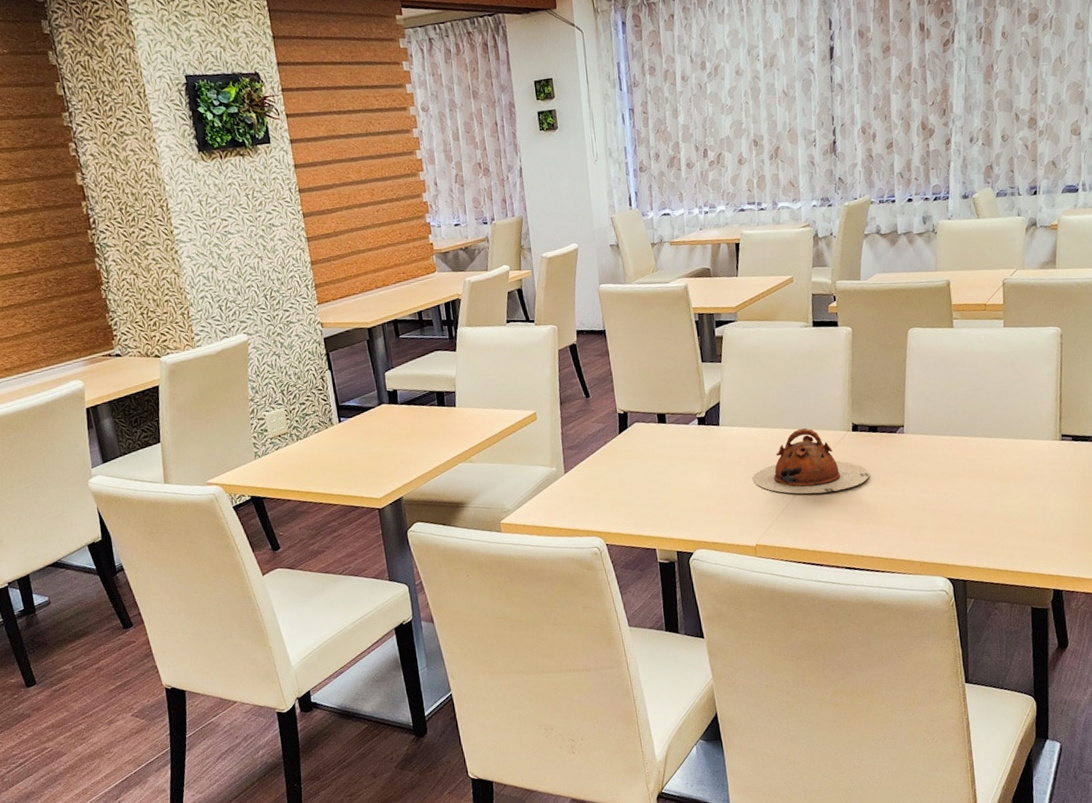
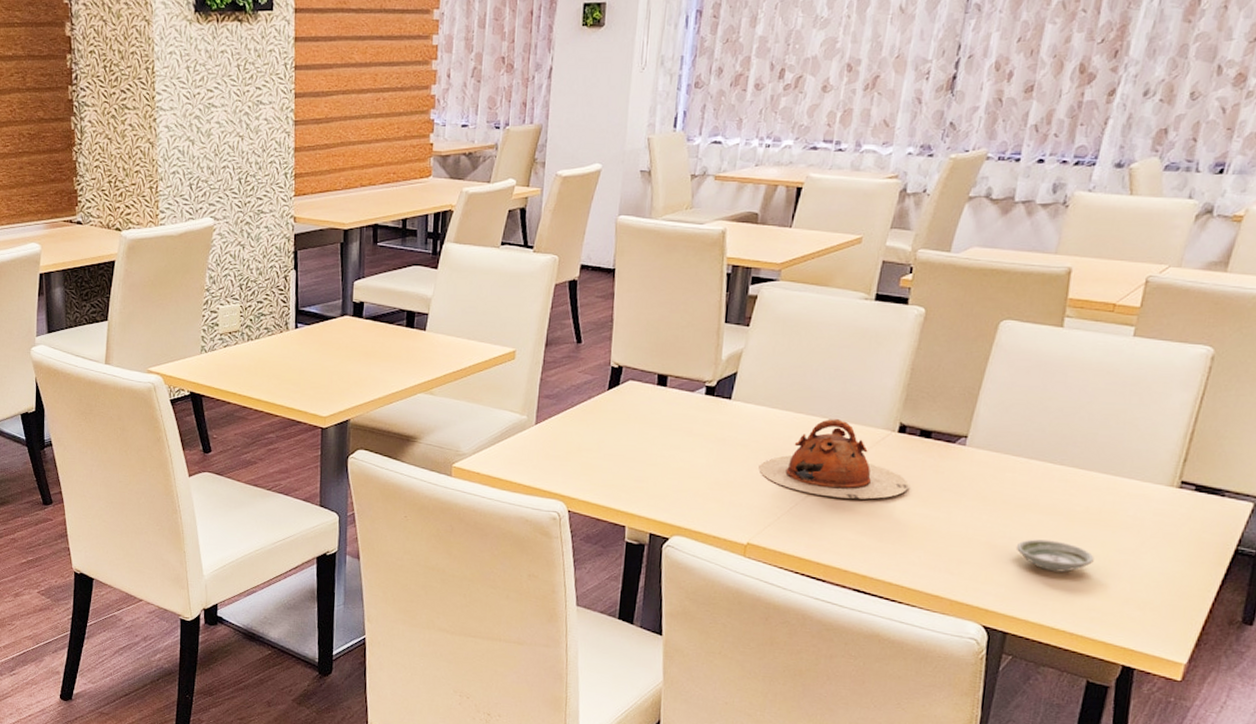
saucer: none [957,498,1015,524] -> present [1016,539,1094,573]

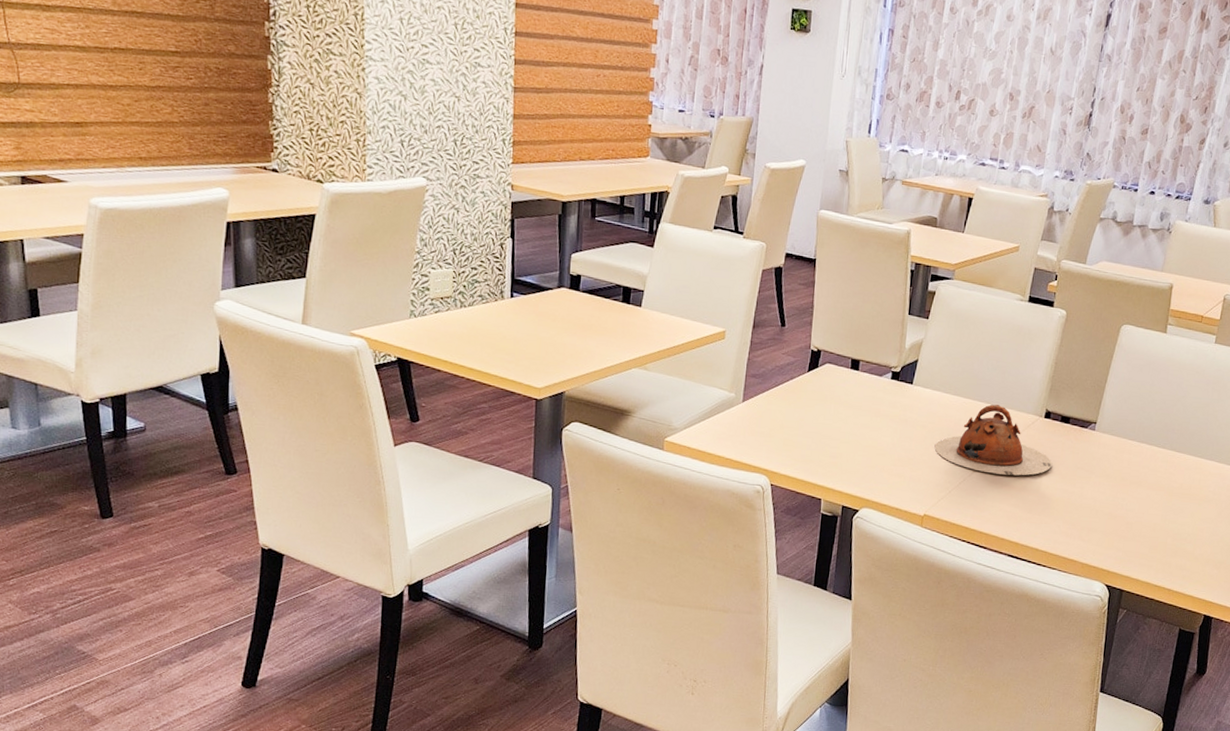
saucer: present [1016,539,1094,573] -> none [1130,510,1186,538]

